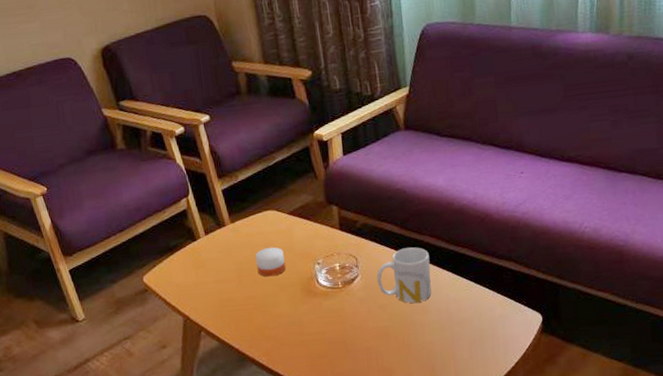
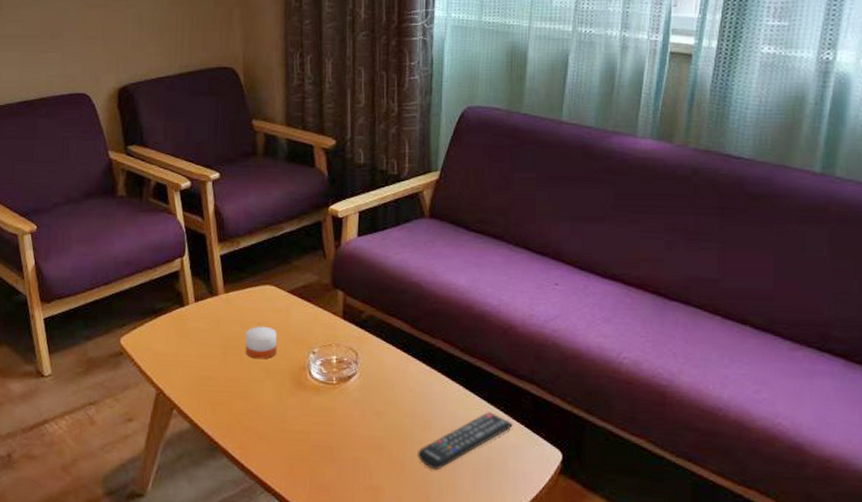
mug: present [377,247,432,303] -> none [377,350,439,415]
remote control: none [420,290,498,347] -> present [418,412,513,471]

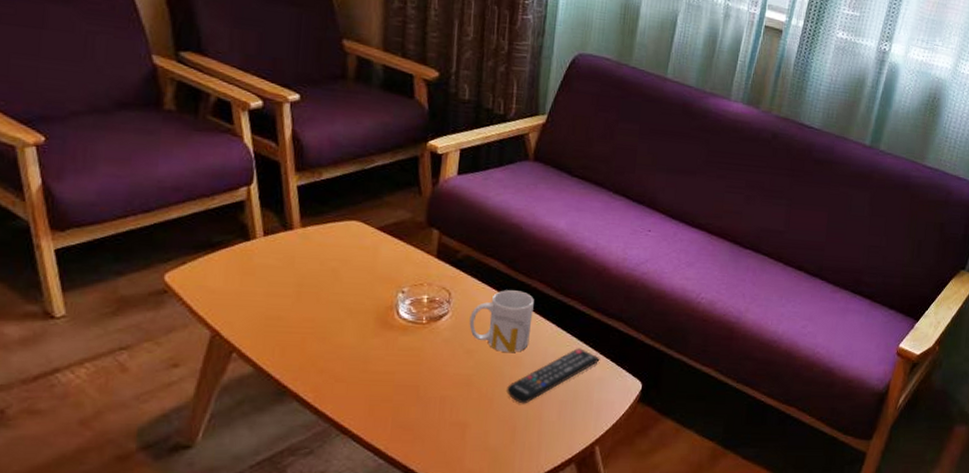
candle: present [245,326,277,360] -> none [324,263,362,299]
mug: none [377,350,439,415] -> present [469,290,534,352]

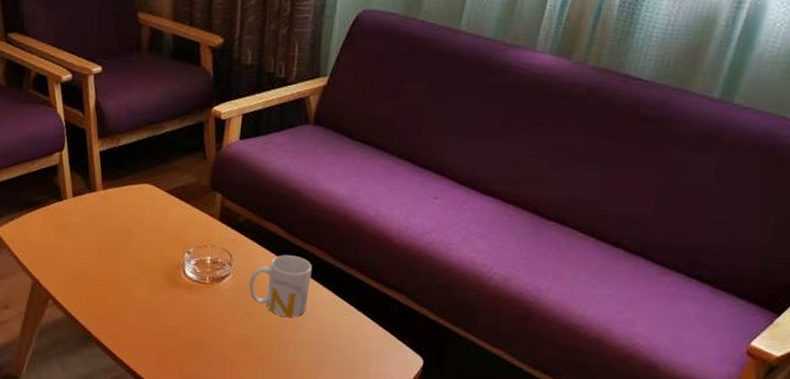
remote control: present [507,348,600,404] -> none [284,318,379,370]

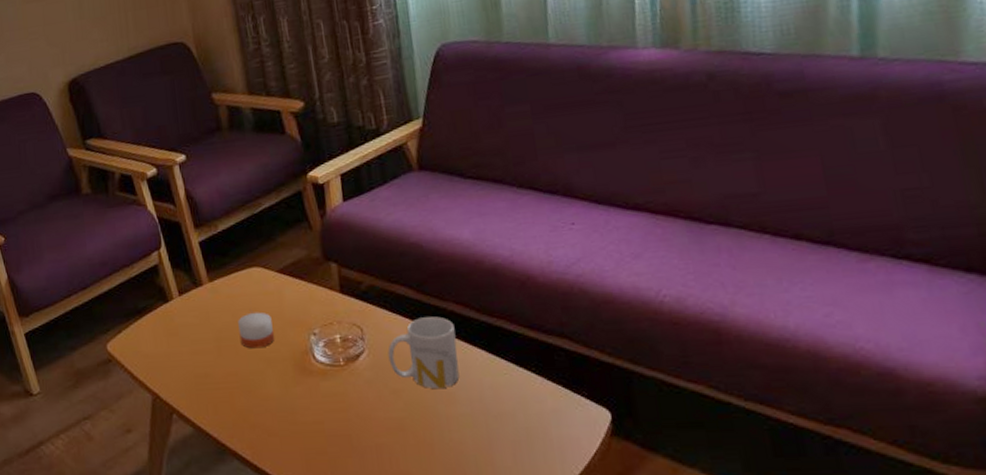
candle: none [121,223,153,256] -> present [238,312,274,349]

